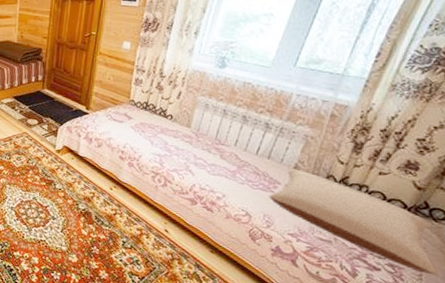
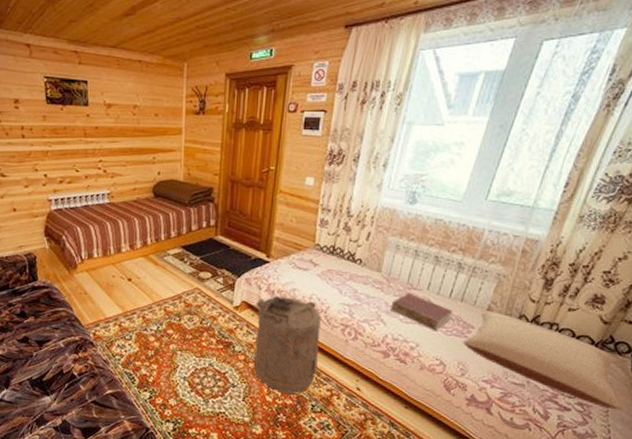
laundry hamper: none [71,142,133,230] -> present [253,295,321,394]
book: none [199,147,260,183] -> present [391,292,453,330]

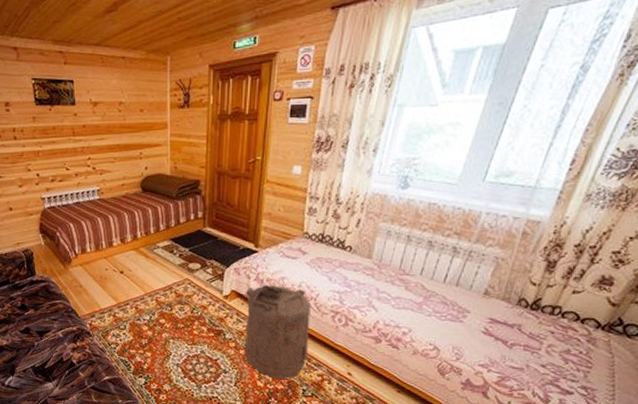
book: present [391,292,453,330] -> none [382,278,448,315]
pillow: present [462,310,622,409] -> none [457,294,630,393]

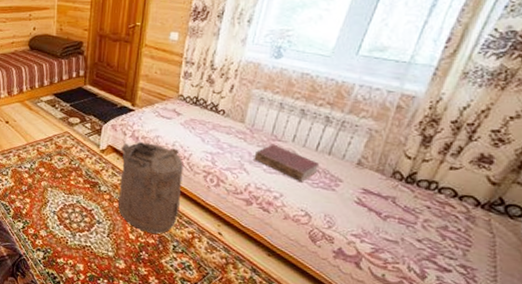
book: none [382,278,448,315] -> present [254,144,320,181]

